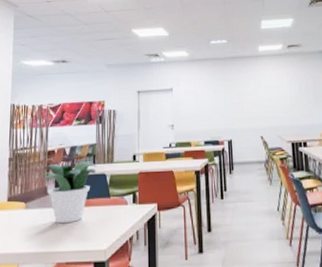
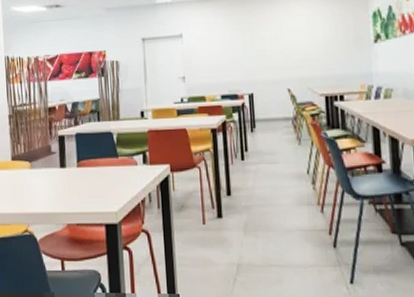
potted plant: present [41,161,97,224] -> none [43,118,102,184]

